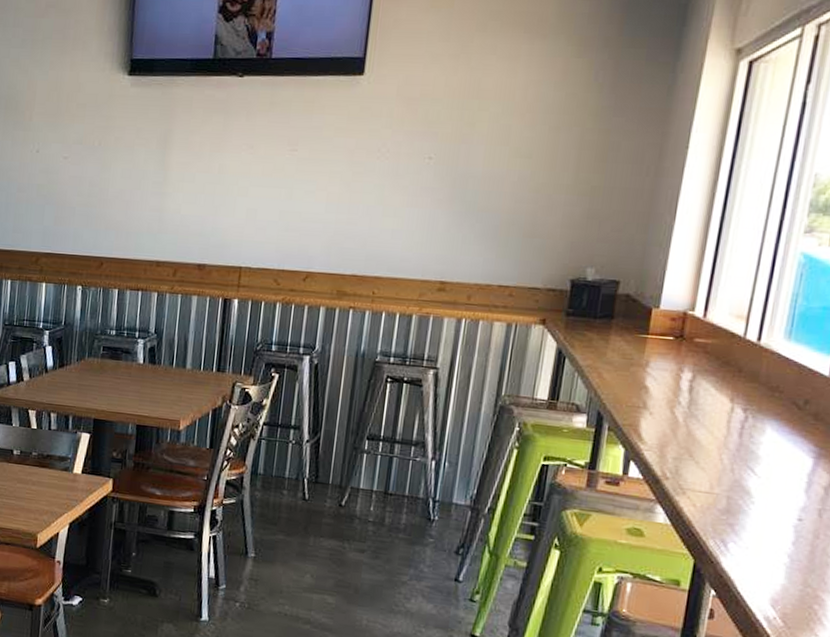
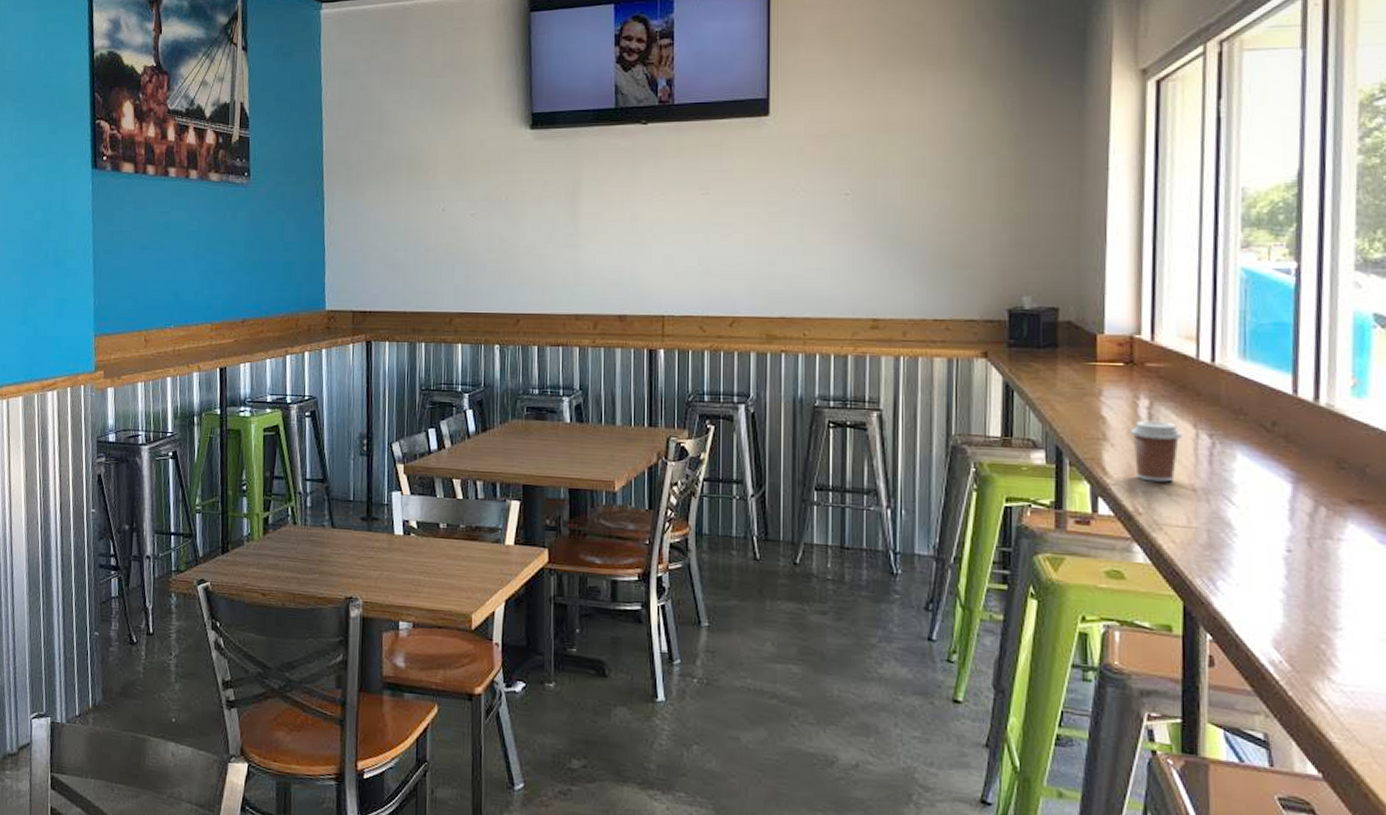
coffee cup: none [669,392,719,451] -> present [1131,420,1182,482]

